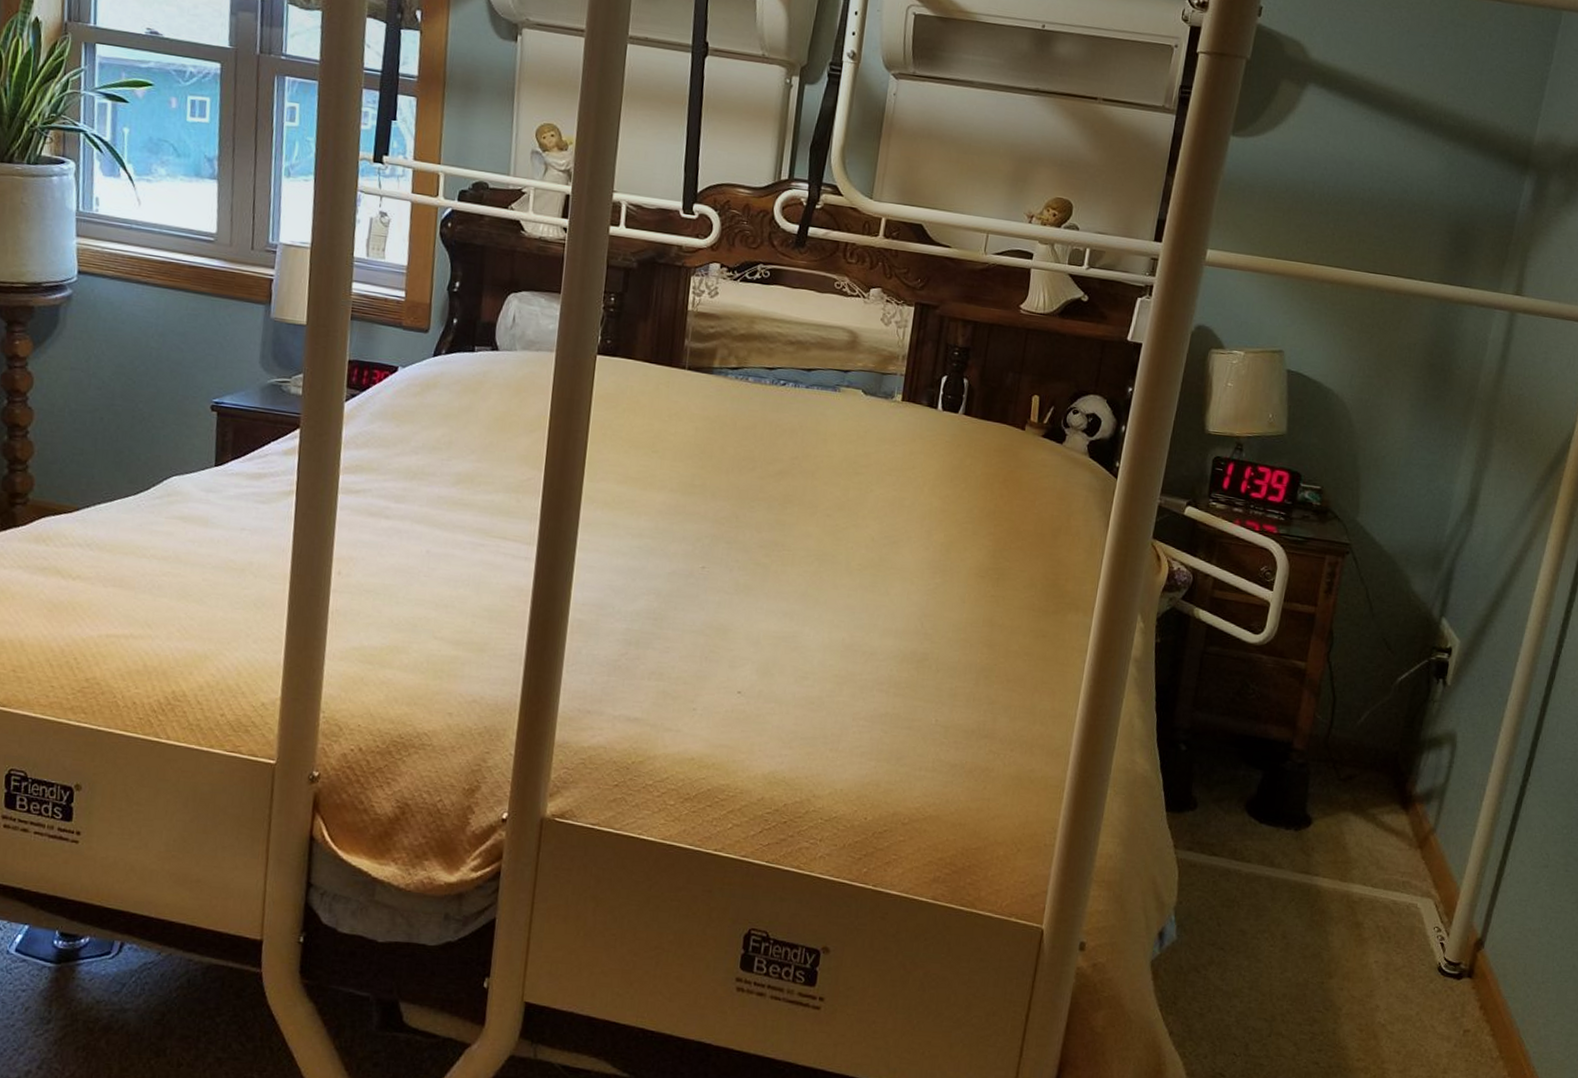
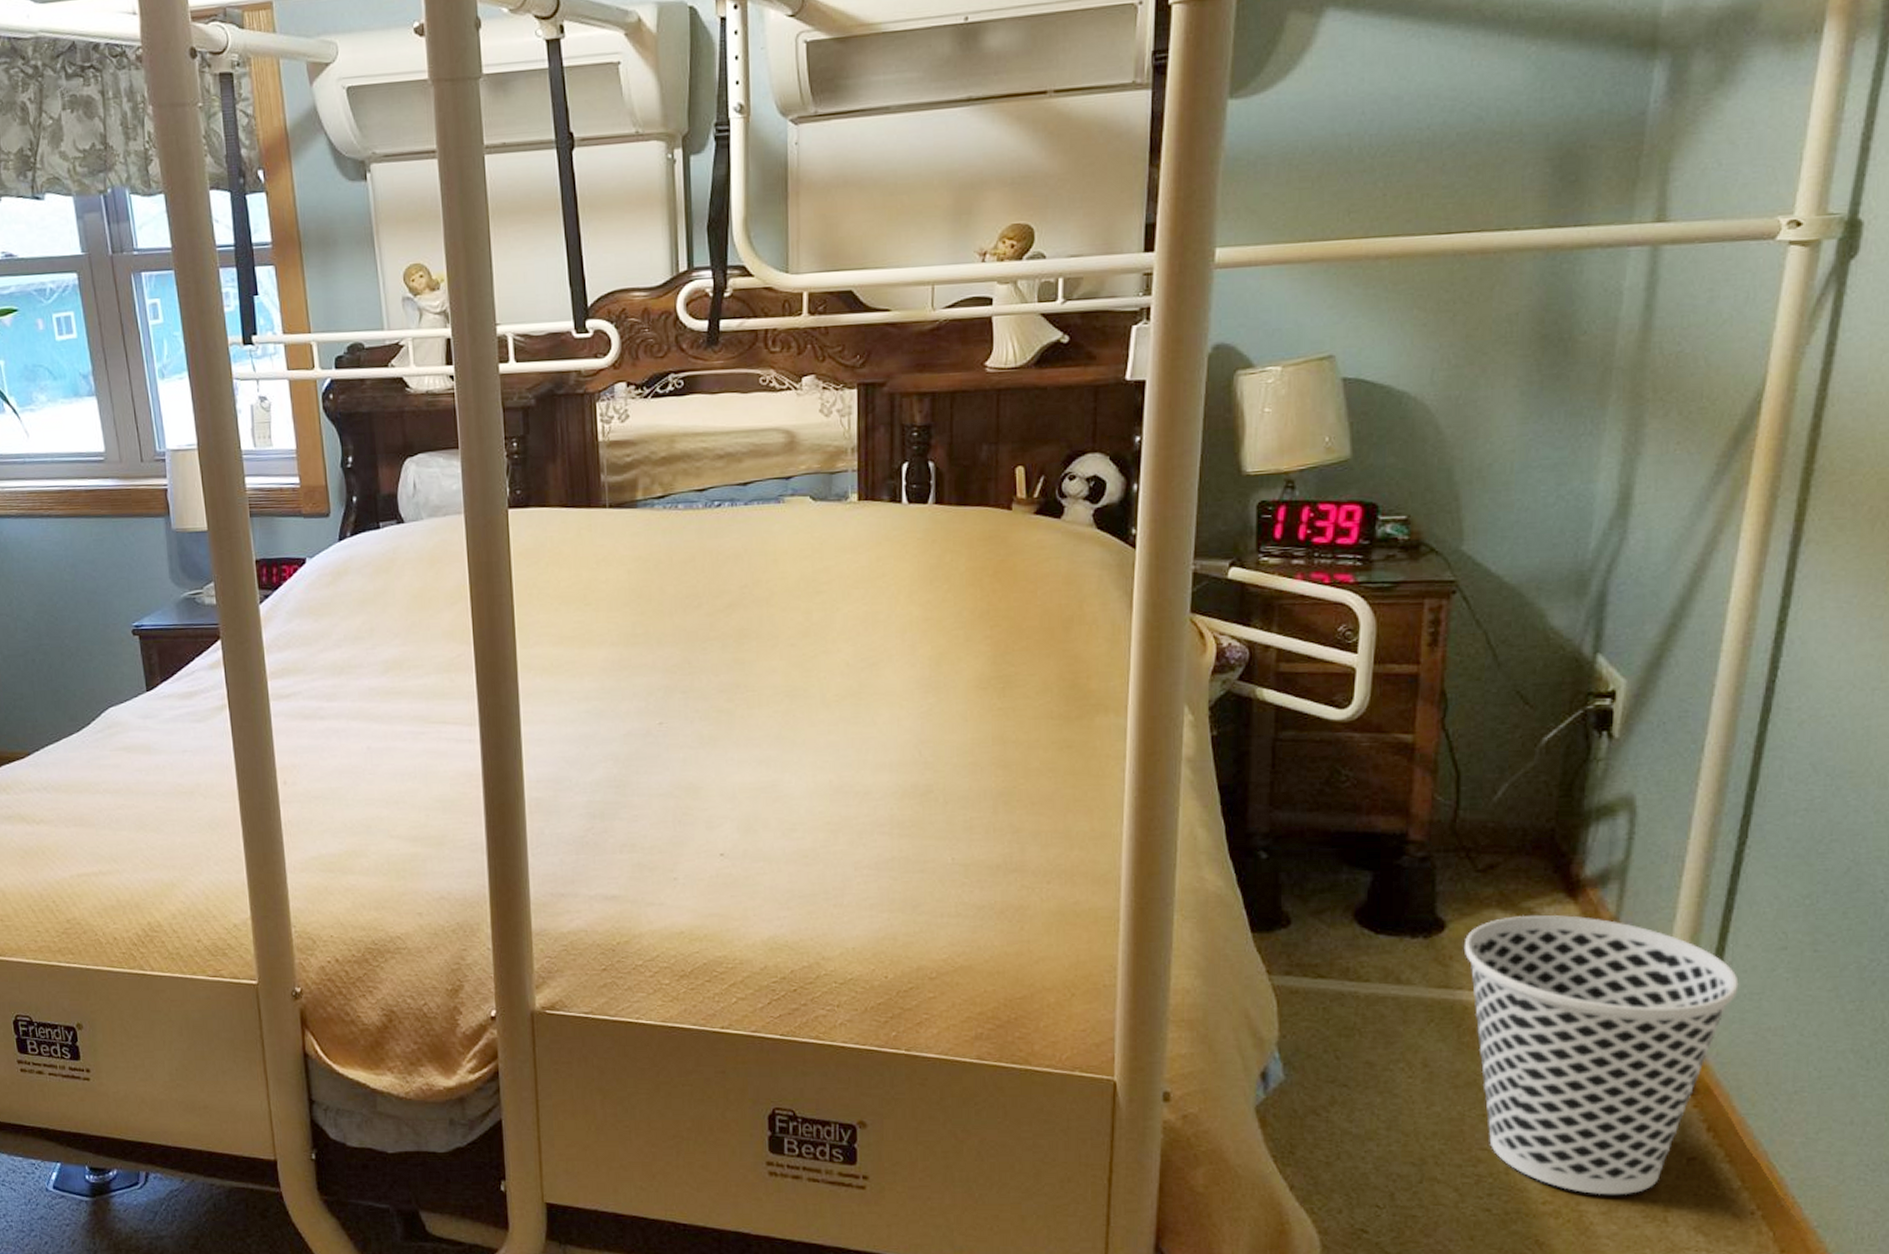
wastebasket: none [1323,819,1513,1057] -> present [1463,915,1739,1195]

